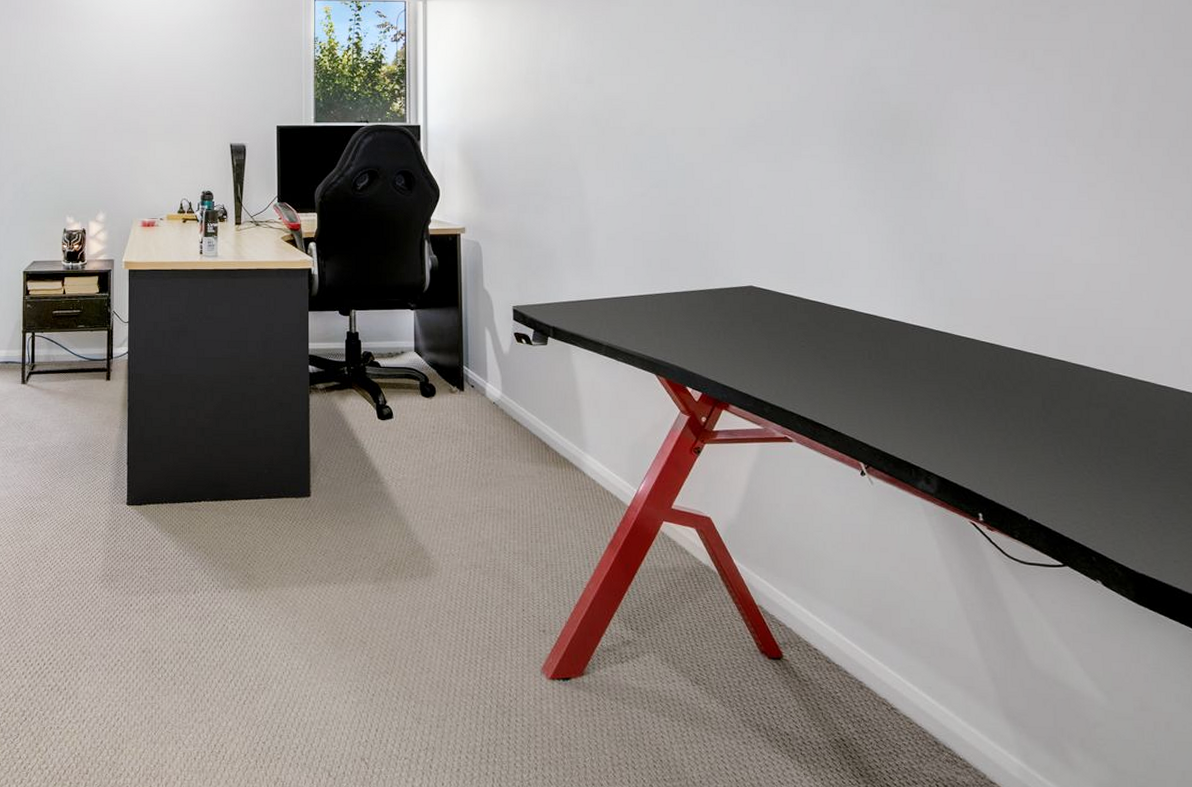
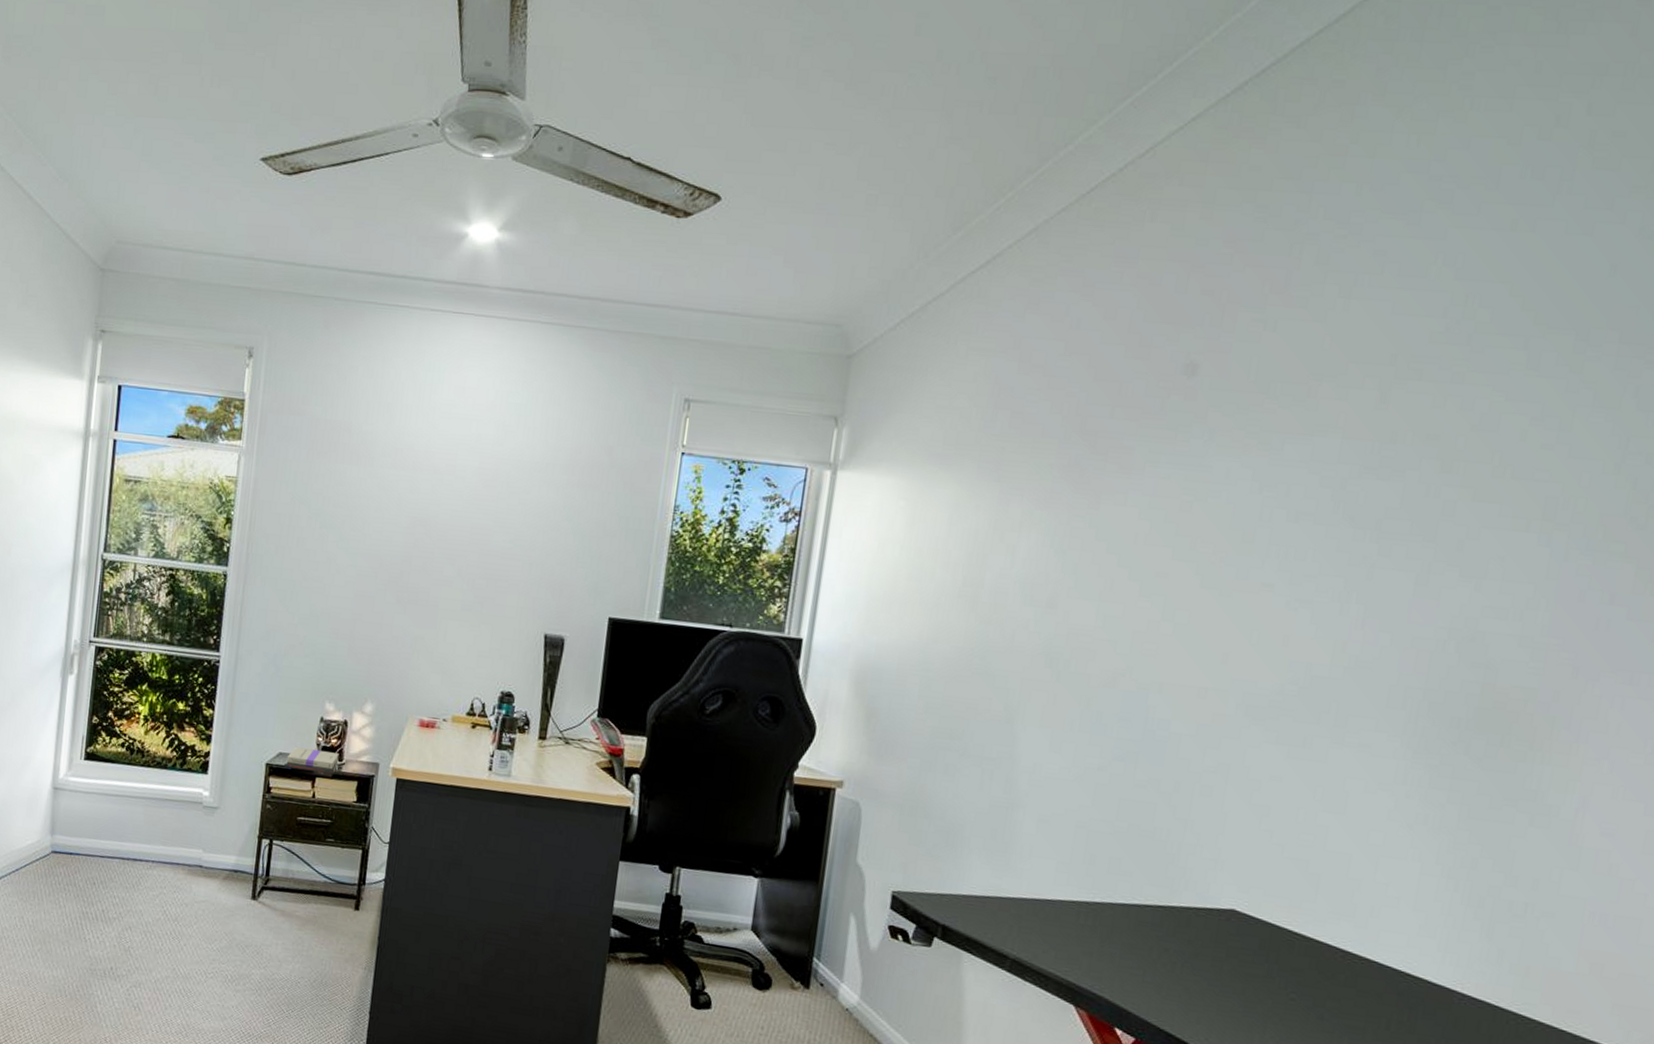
books: none [38,254,82,276] -> present [284,746,340,778]

